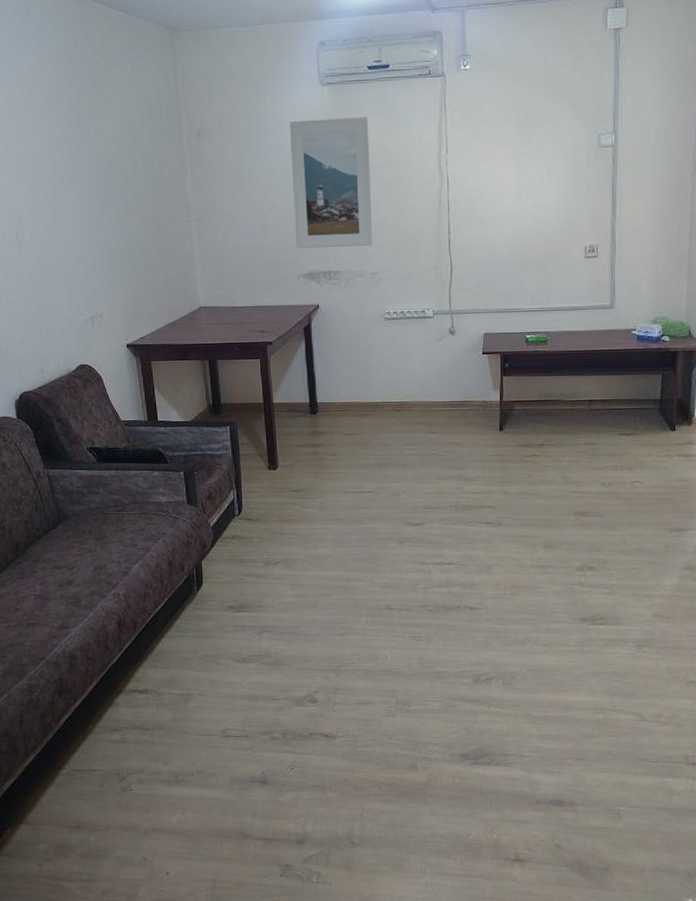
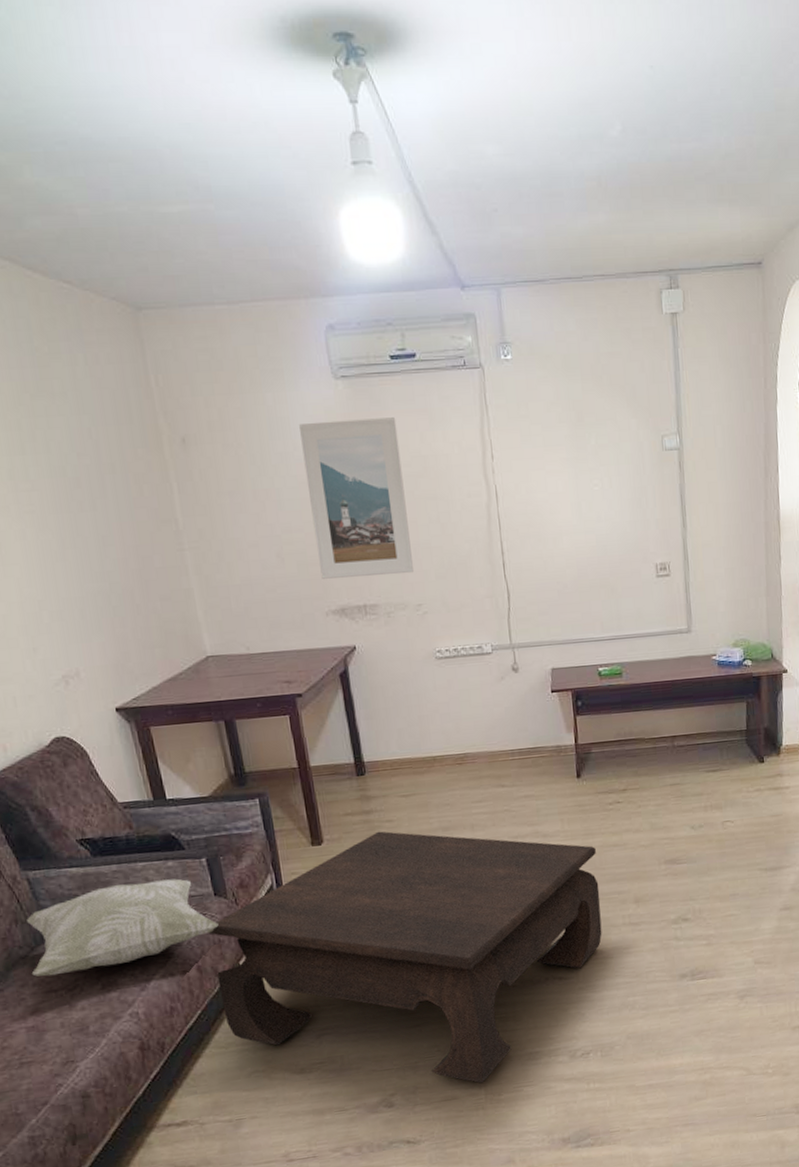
decorative pillow: none [43,486,188,556] -> present [27,878,219,977]
coffee table: none [179,462,512,693] -> present [208,831,602,1084]

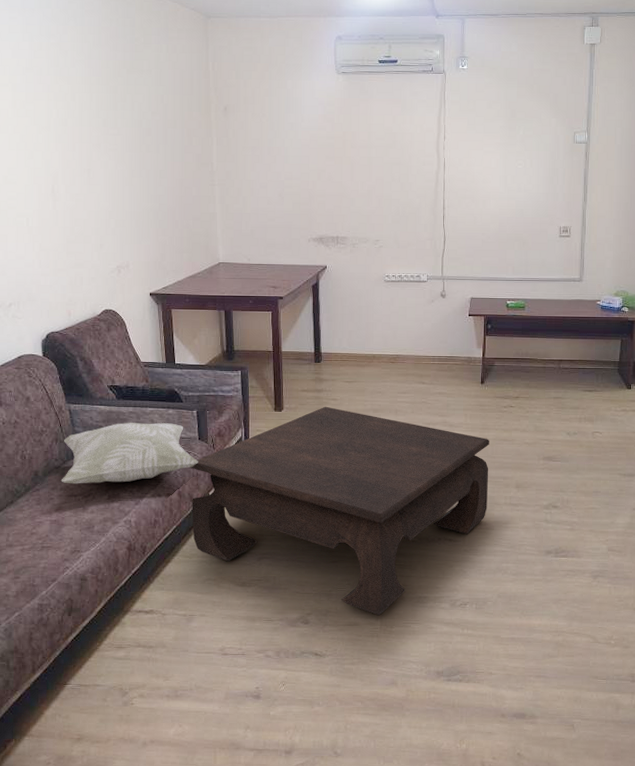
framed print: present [299,417,413,579] -> none [307,103,377,217]

